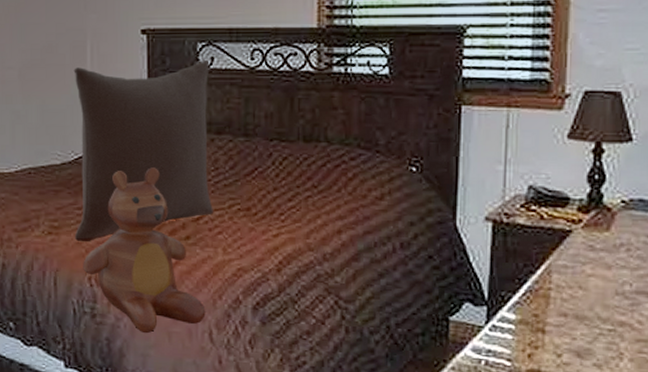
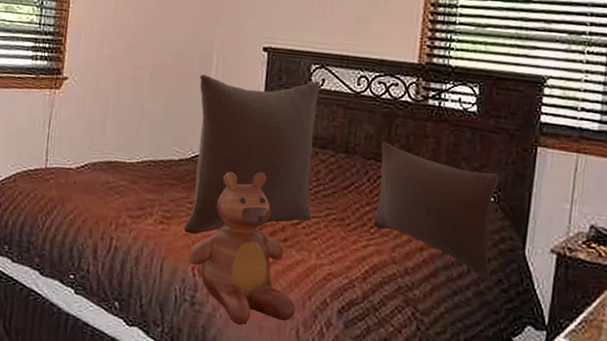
pillow: none [283,119,421,257] -> present [373,142,500,279]

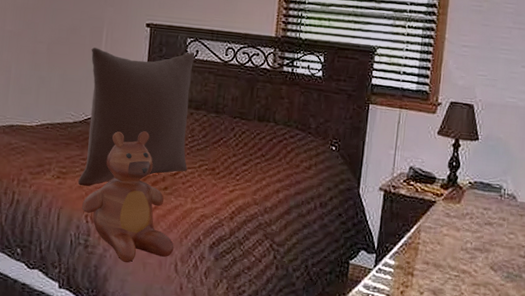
pillow: present [373,142,500,279] -> none [239,103,340,214]

